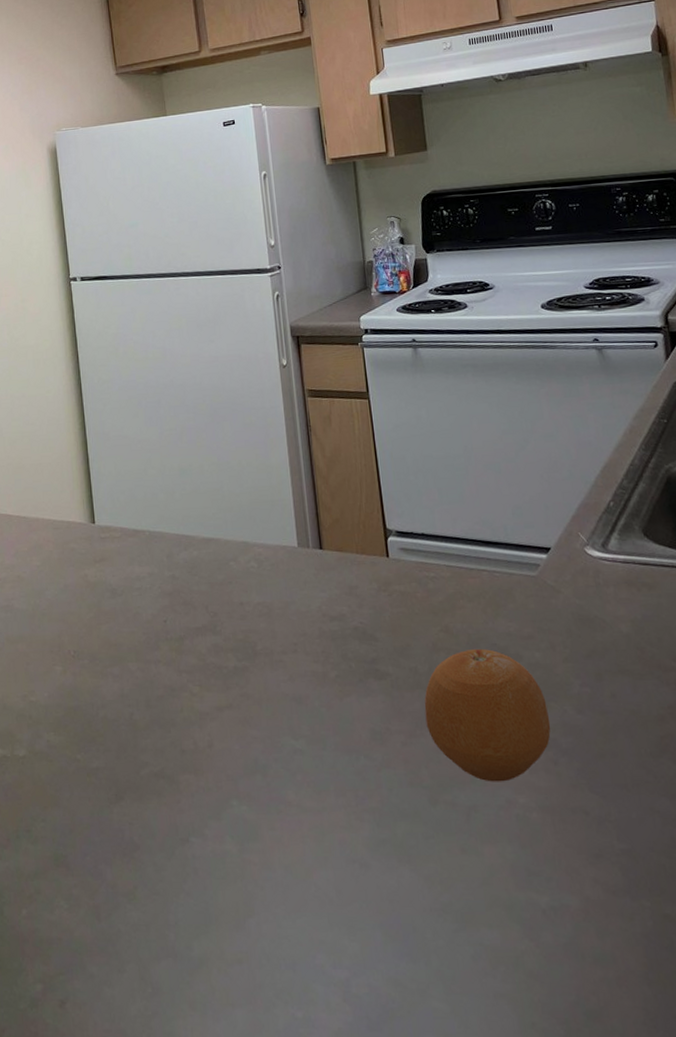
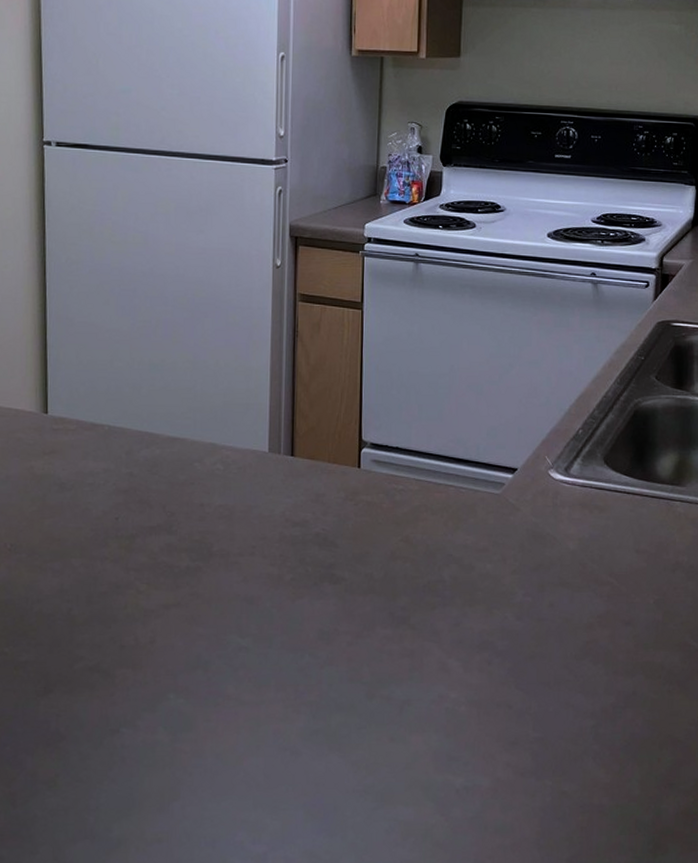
fruit: present [424,648,551,782] -> none [374,558,491,679]

